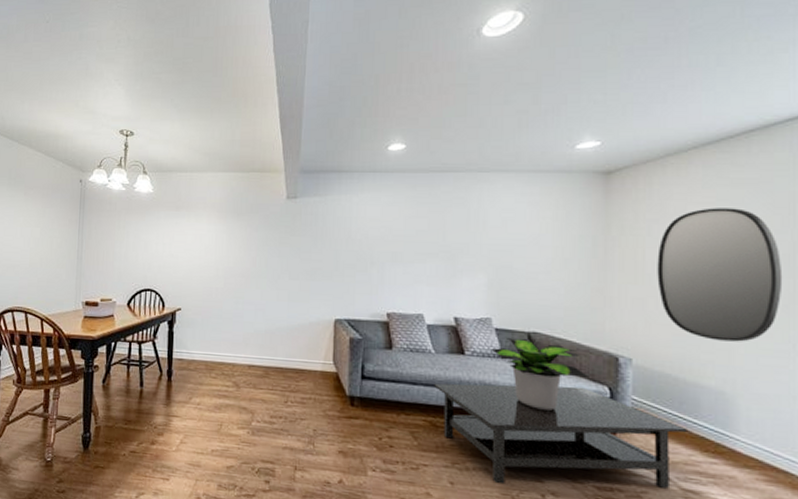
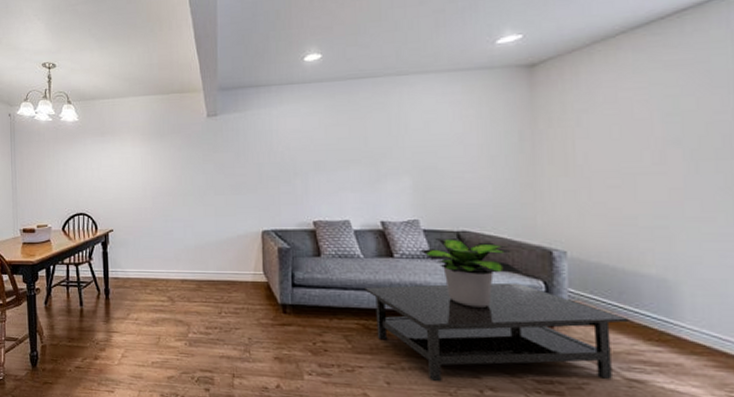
home mirror: present [657,208,783,342] -> none [588,91,725,228]

